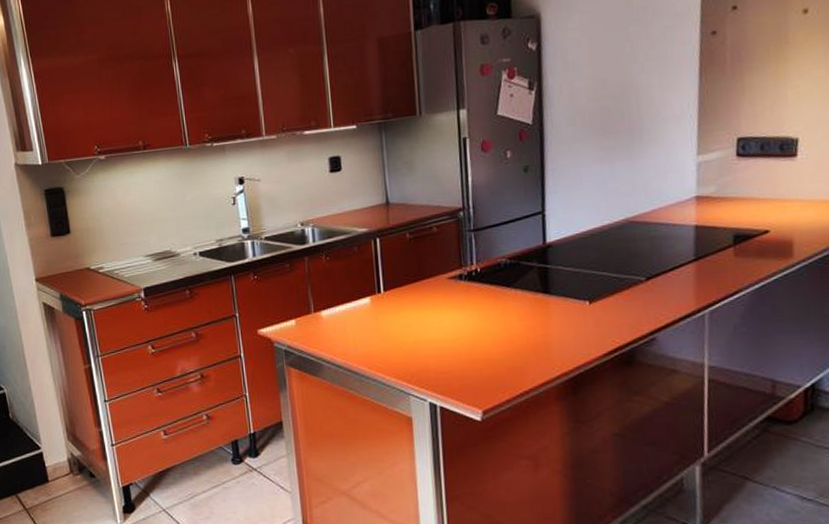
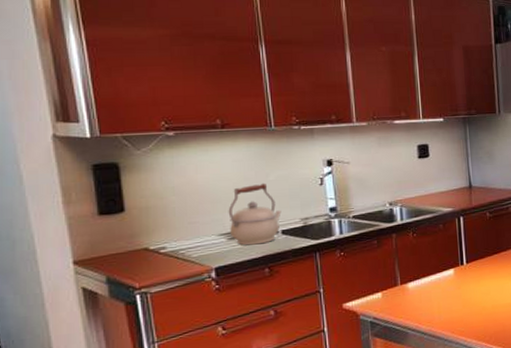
kettle: none [152,203,199,267] -> present [228,183,282,246]

